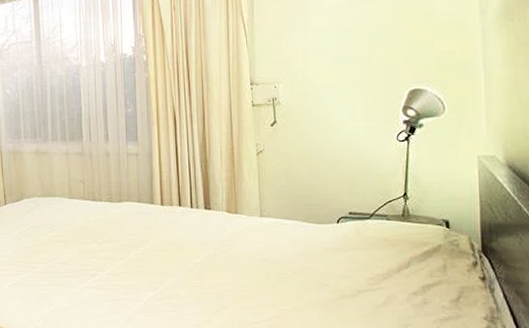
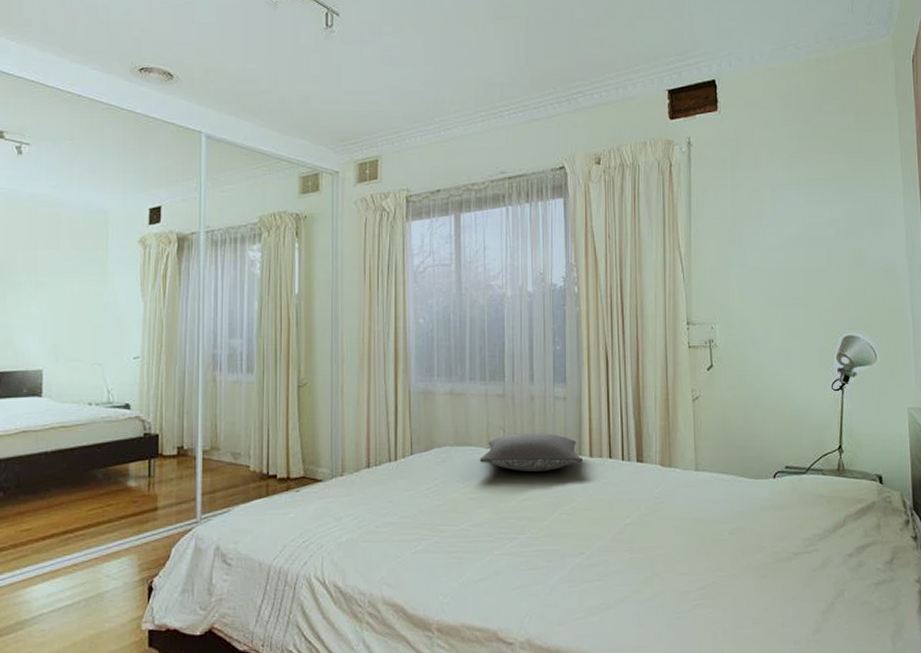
pillow: none [63,185,155,218] -> present [479,433,583,472]

